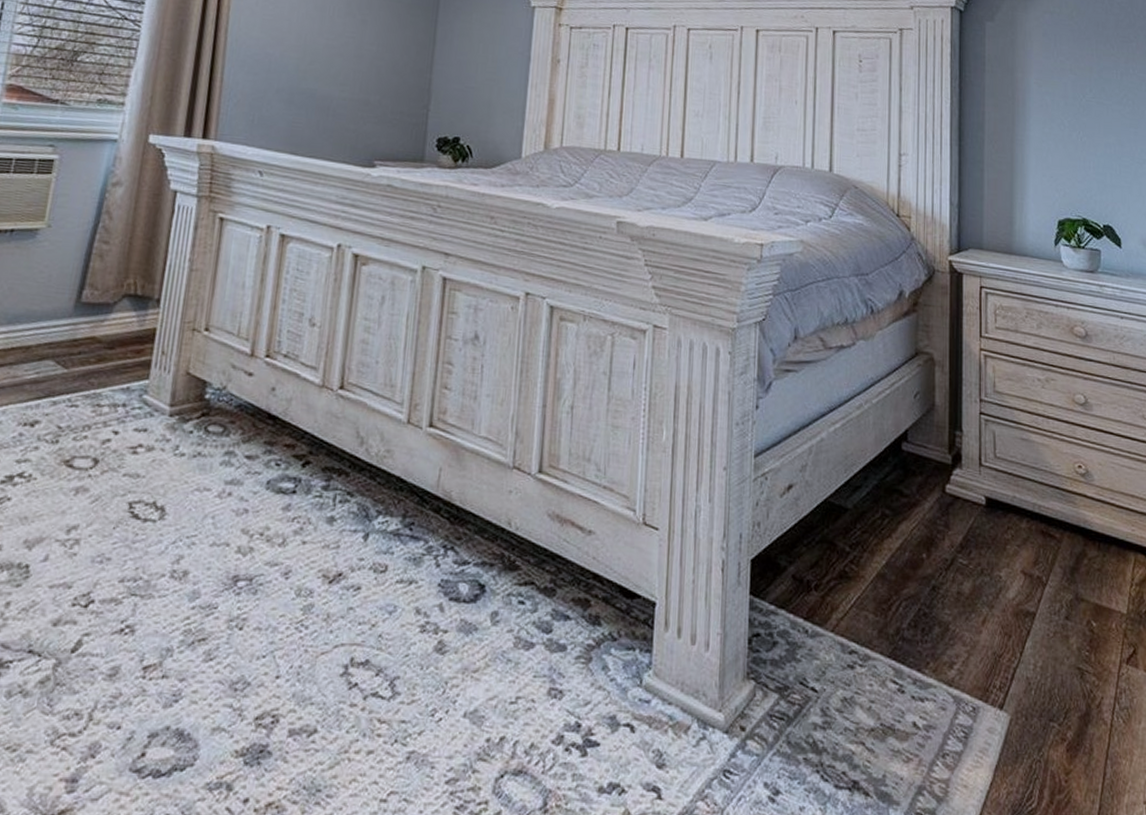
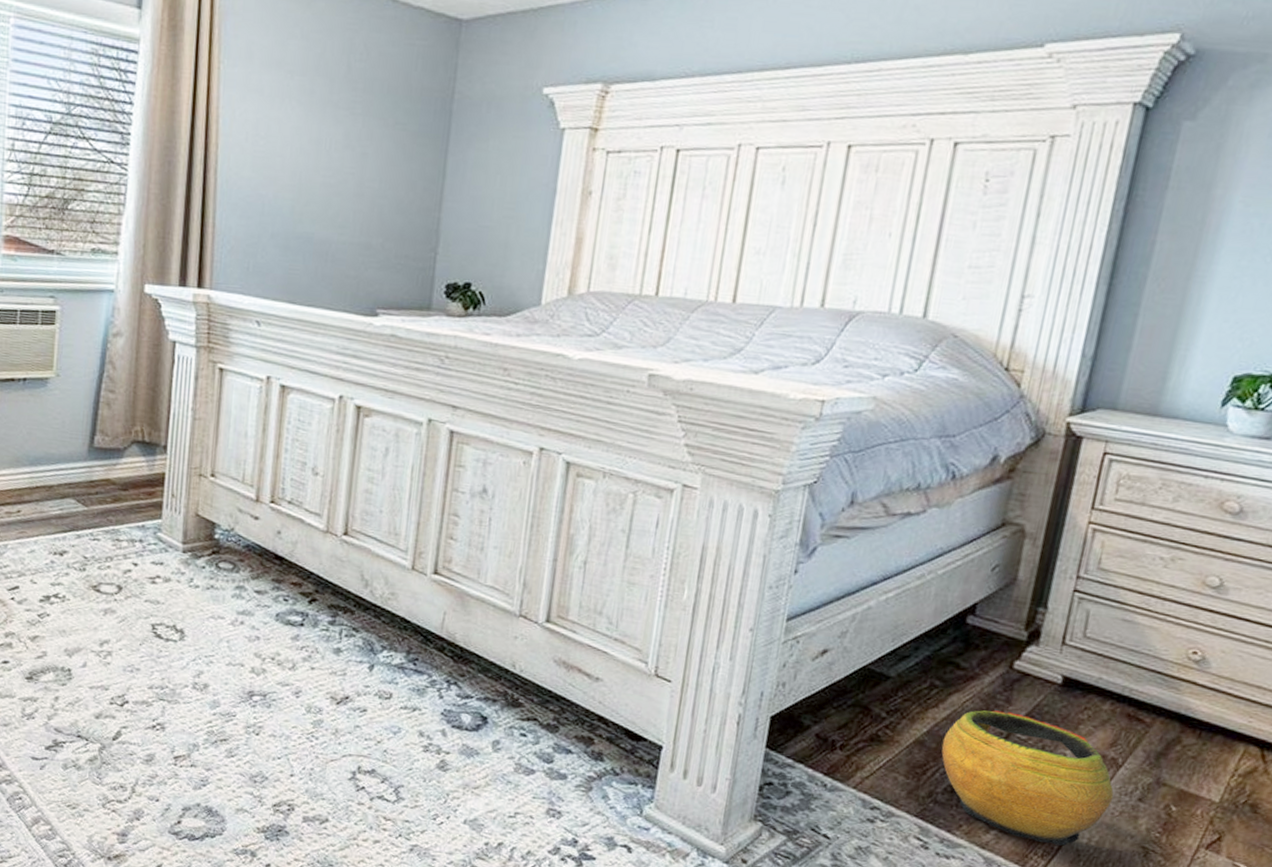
clay pot: none [900,536,1046,675] -> present [941,710,1114,846]

